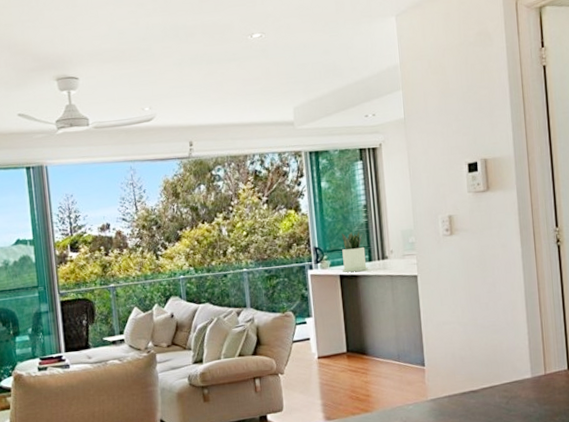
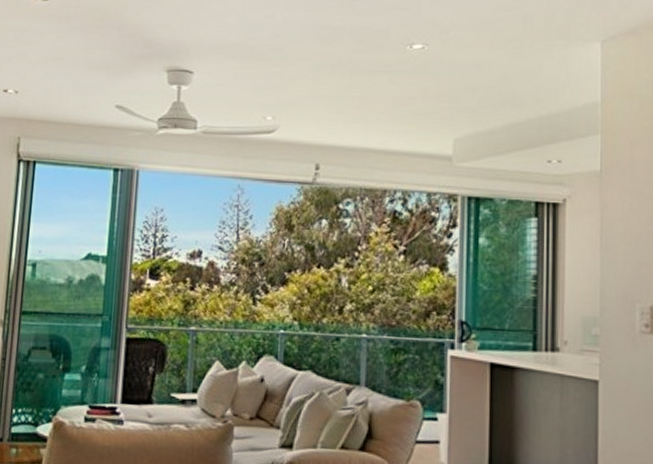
planter: present [342,230,369,273] -> none [494,307,532,363]

